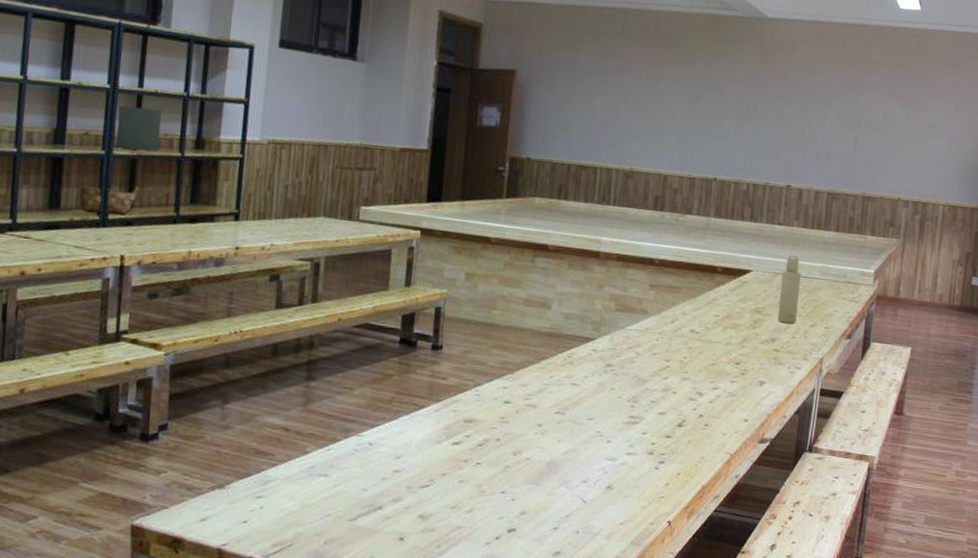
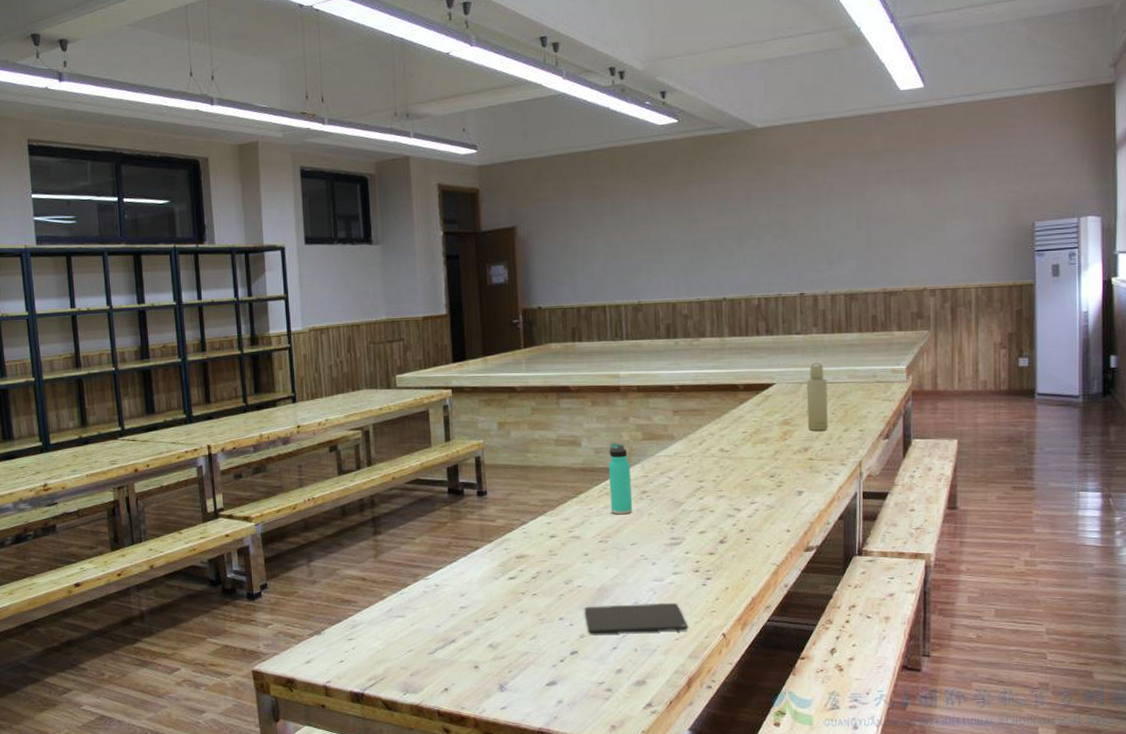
woven basket: present [79,177,140,216] -> none [167,383,213,413]
binder: present [116,105,162,152] -> none [186,316,222,355]
tablet: none [528,481,635,516] -> present [584,602,689,635]
thermos bottle: none [572,310,599,387] -> present [608,443,633,515]

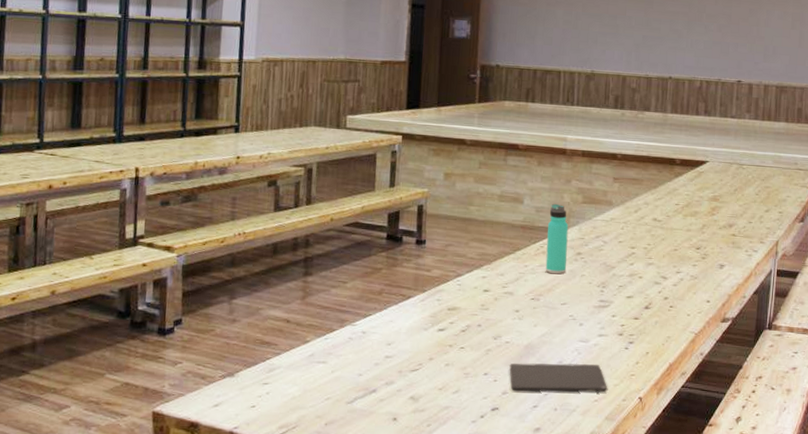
bottle: present [806,362,828,431] -> none [733,145,754,210]

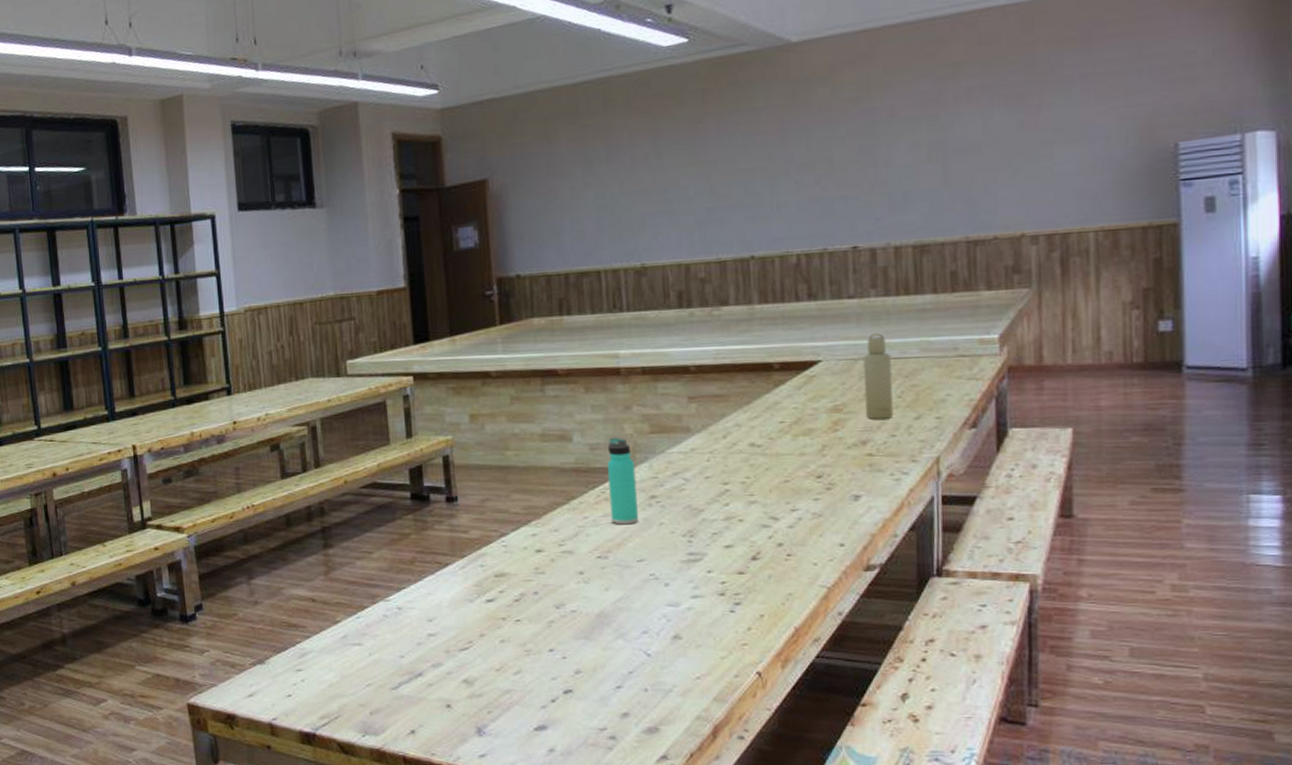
tablet: present [509,363,608,393] -> none [580,632,713,670]
bottle: none [733,145,754,210] -> present [863,333,893,419]

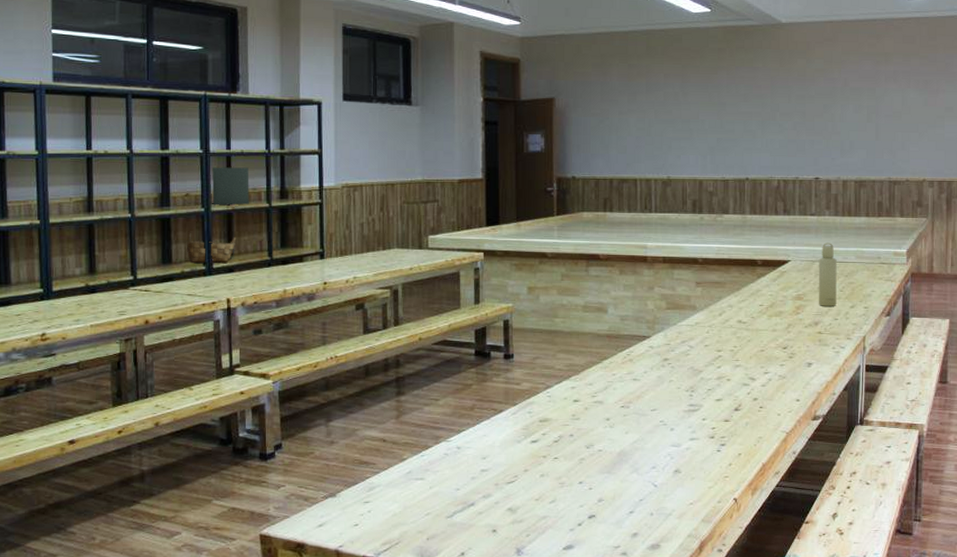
woven basket: none [86,375,137,409] -> present [186,233,237,264]
binder: none [106,298,147,343] -> present [212,167,249,205]
thermos bottle: present [606,437,639,525] -> none [632,311,655,381]

